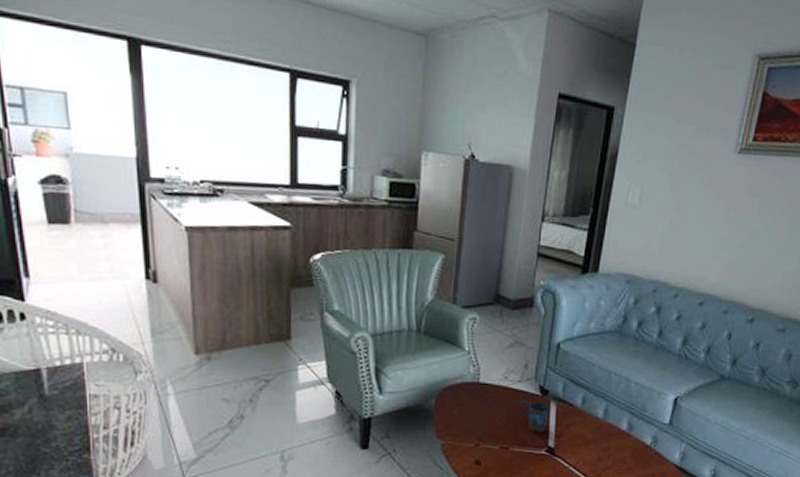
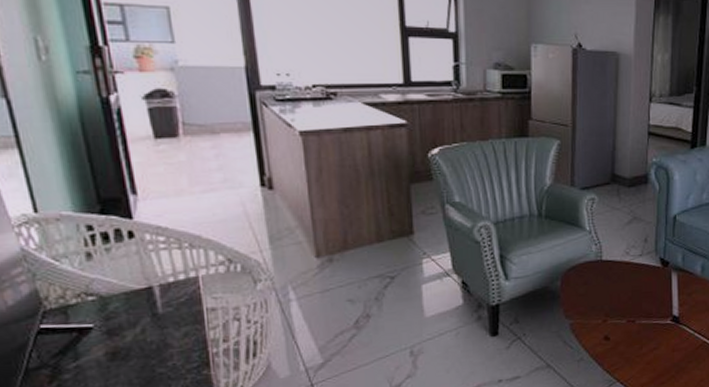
mug: present [519,400,551,433] -> none [642,273,673,304]

